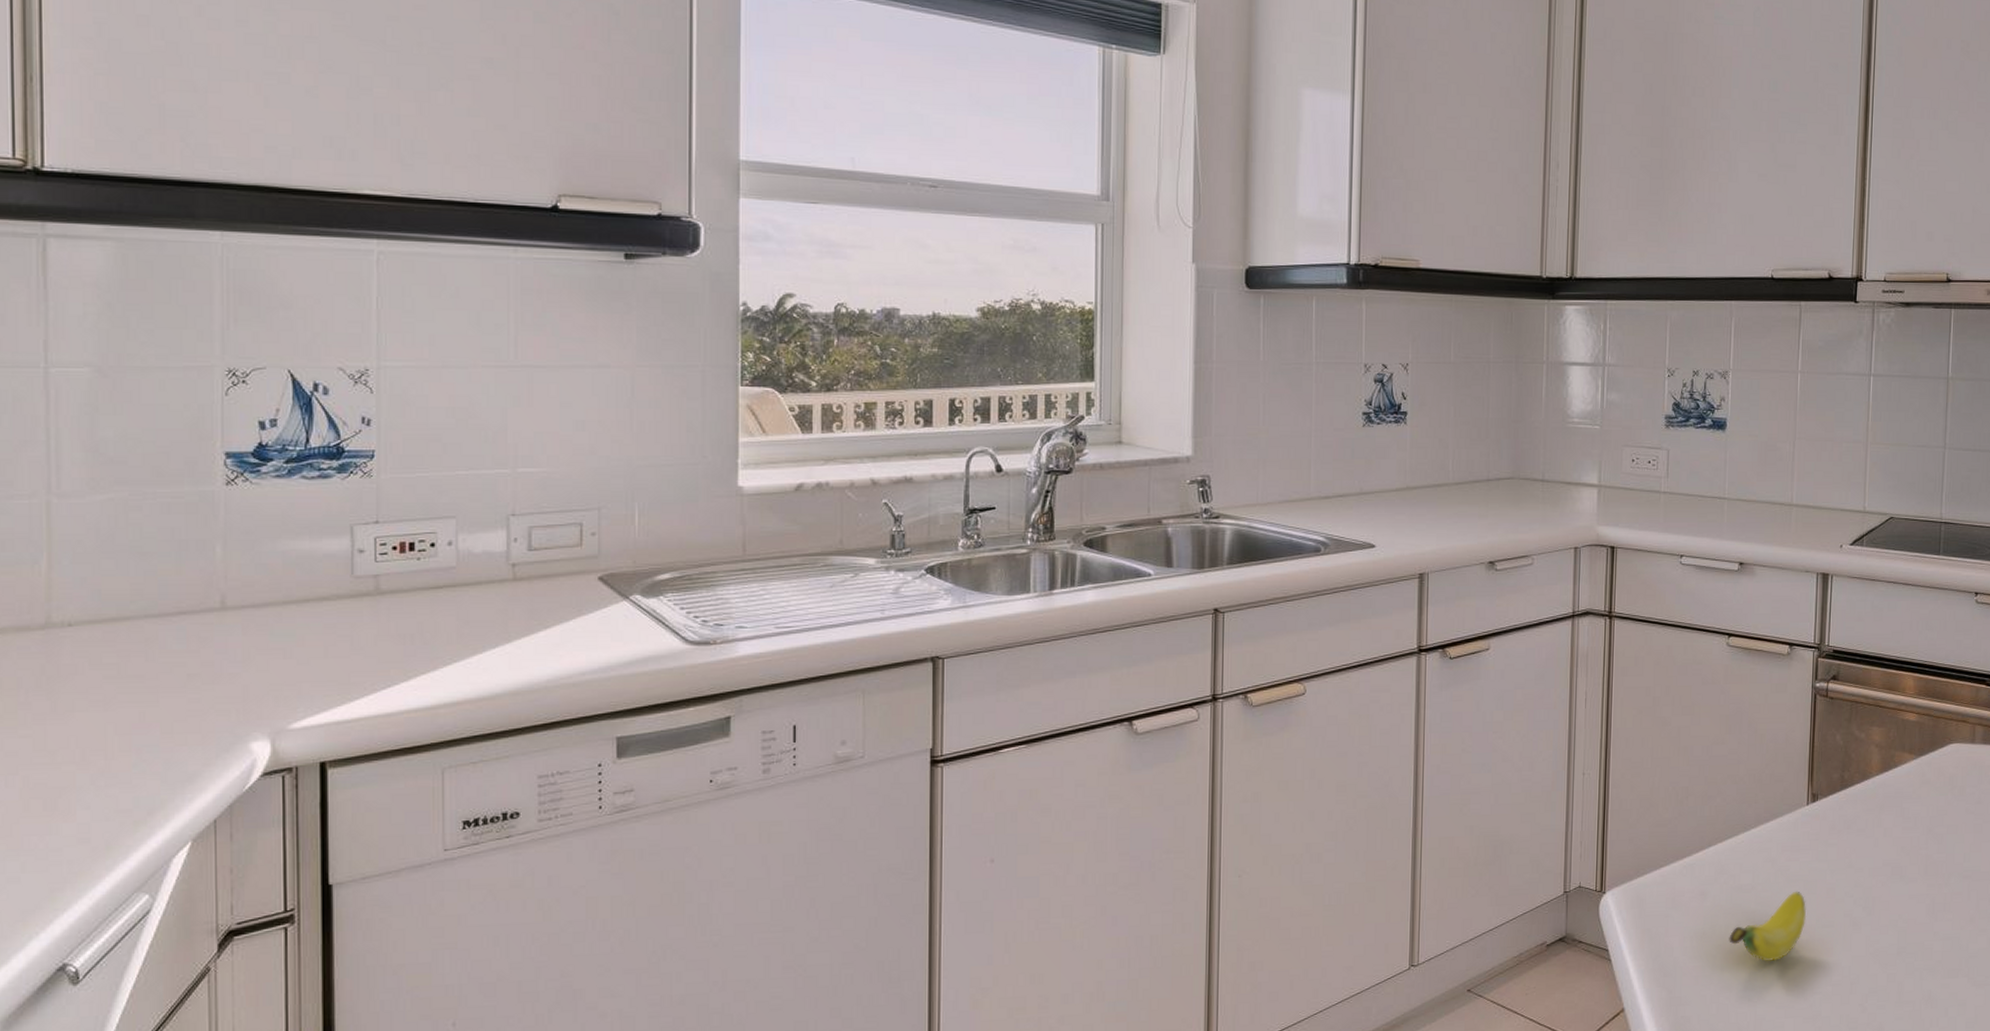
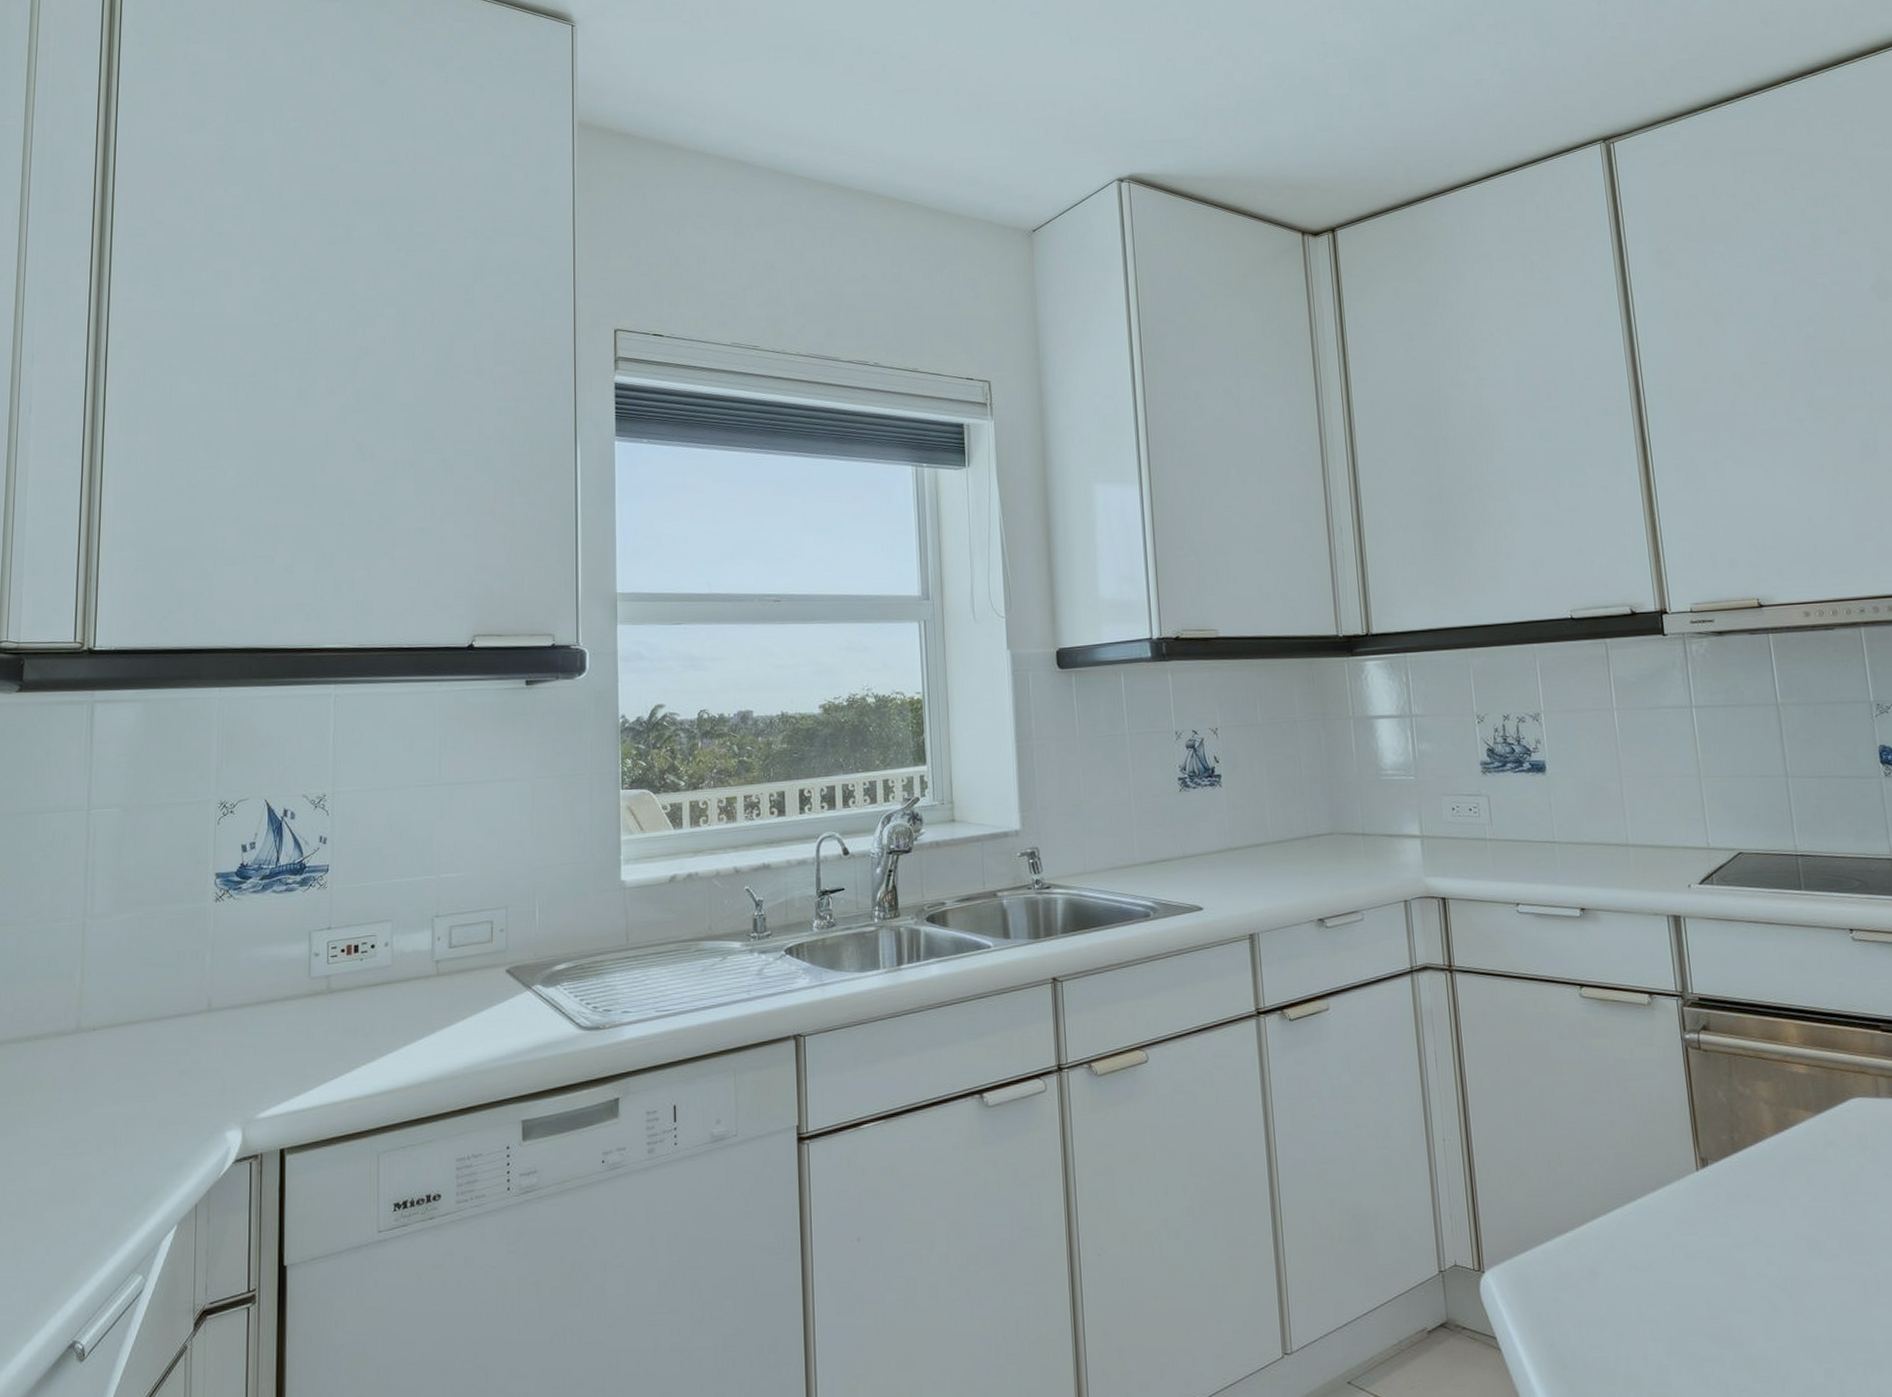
fruit: present [1729,891,1807,962] -> none [1630,1269,1717,1353]

